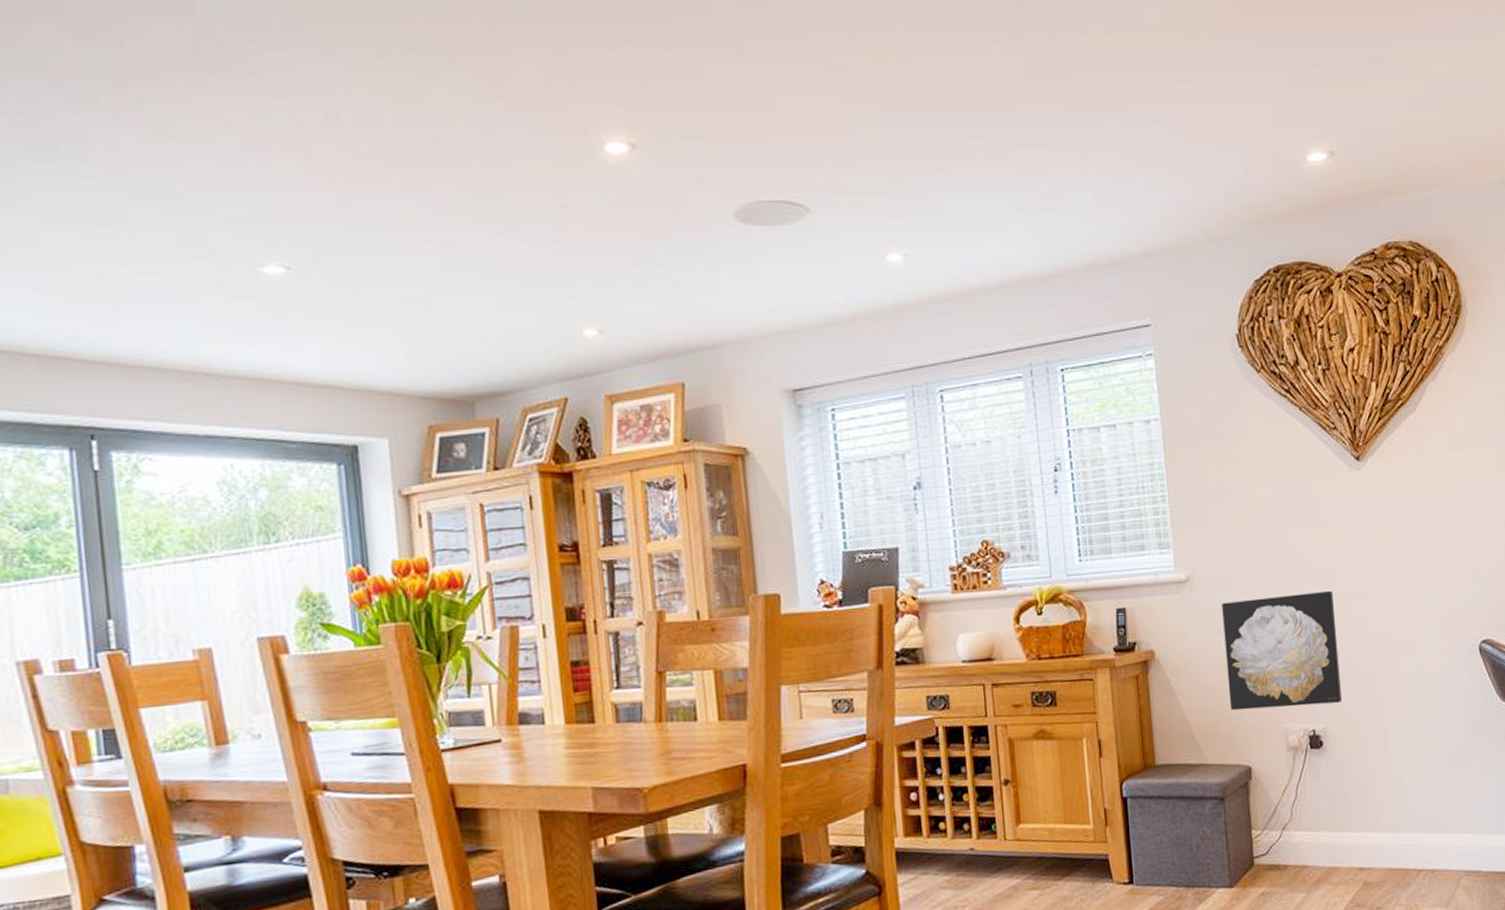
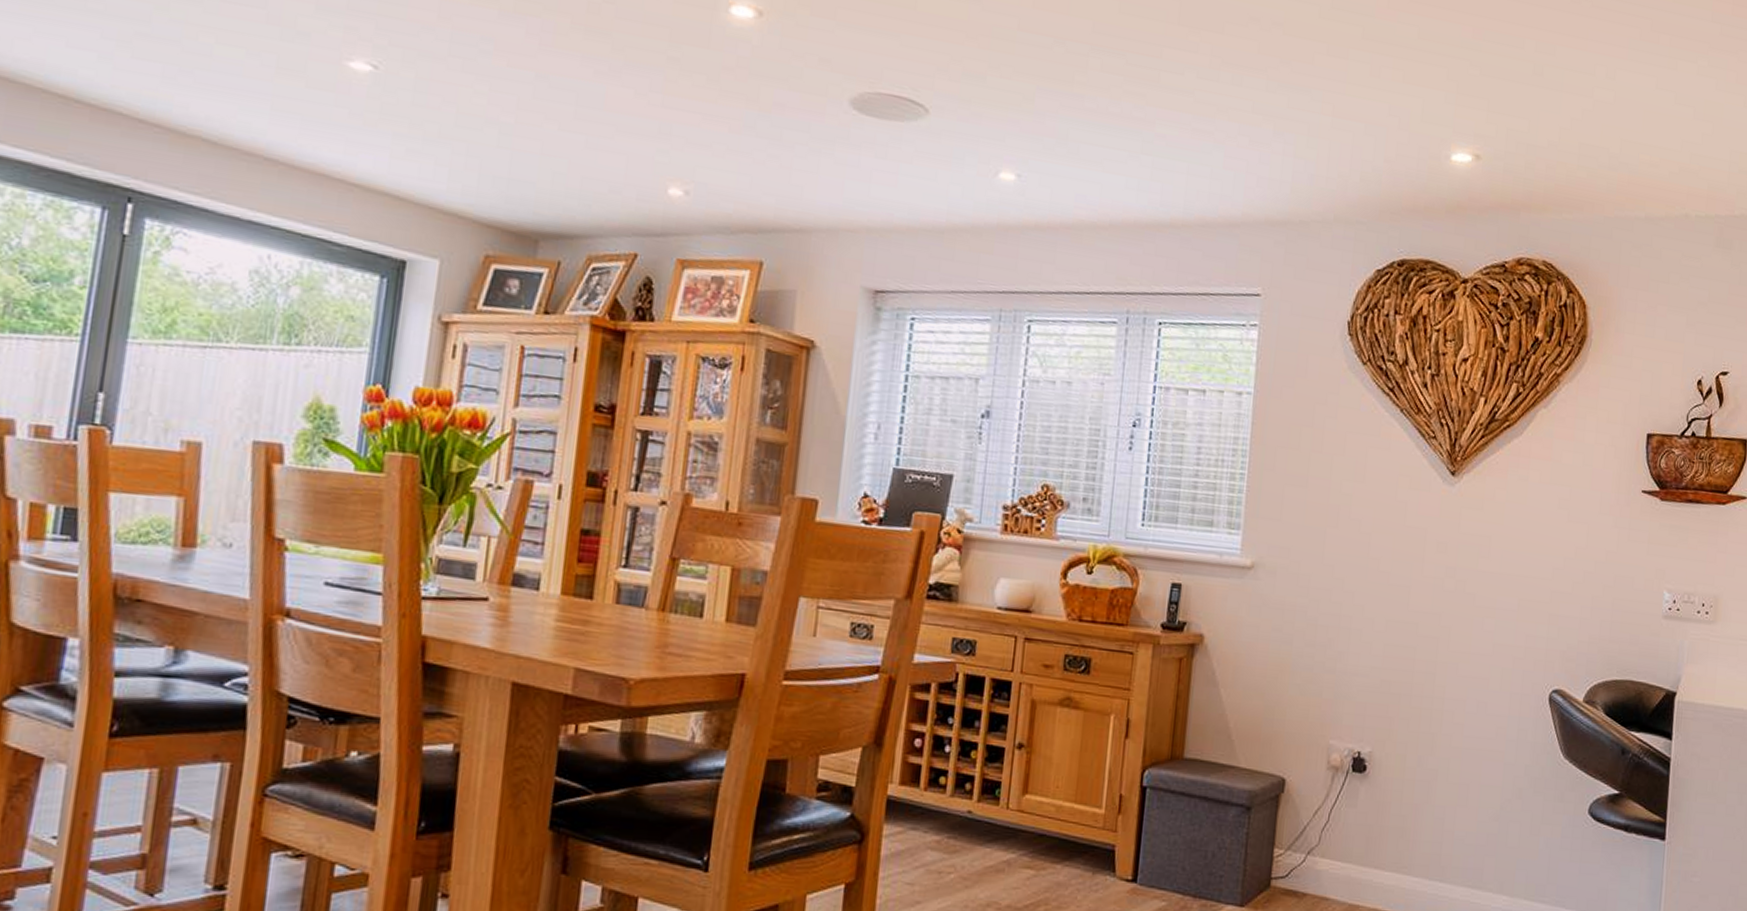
wall art: present [1222,590,1342,711] -> none [1274,597,1404,729]

